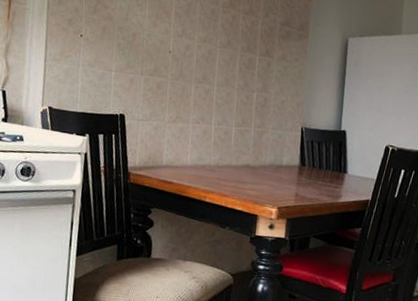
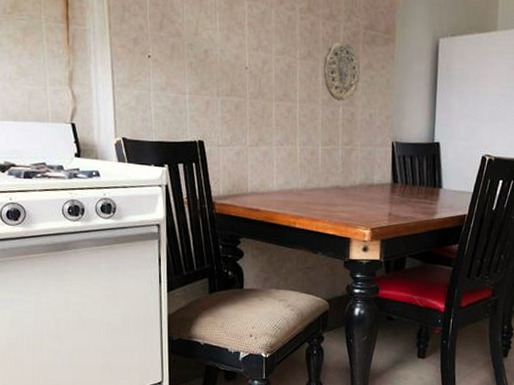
decorative plate: none [240,34,276,88] -> present [323,41,361,102]

